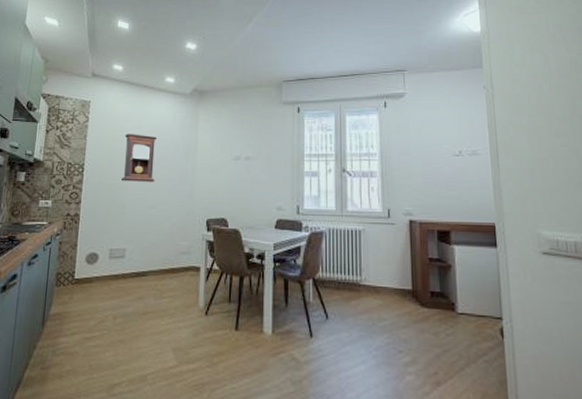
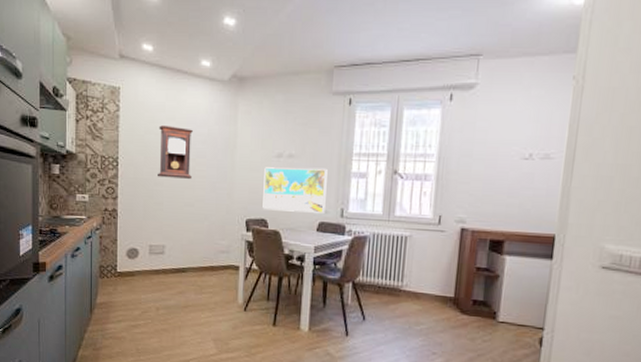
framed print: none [222,168,282,211] -> present [262,167,328,213]

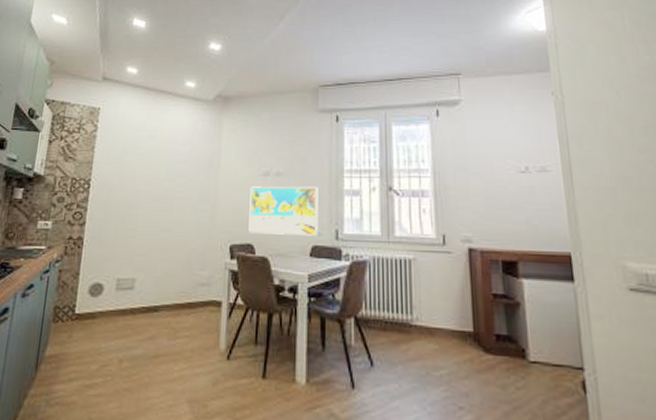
pendulum clock: present [158,125,193,179] -> none [133,145,174,201]

